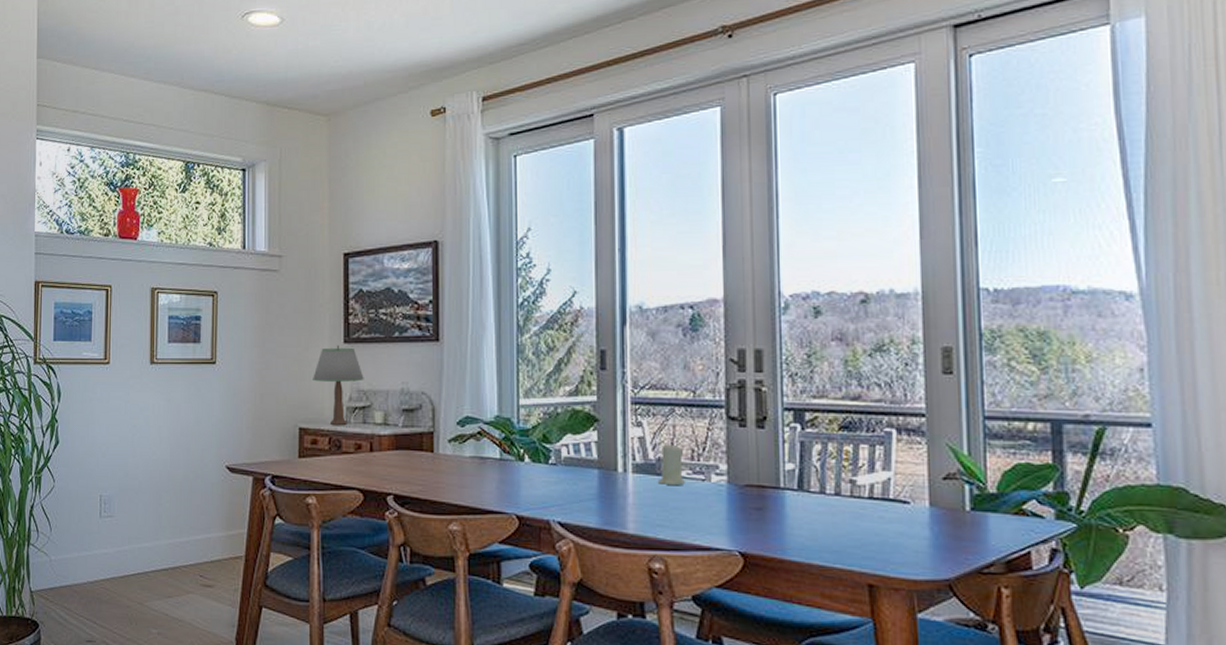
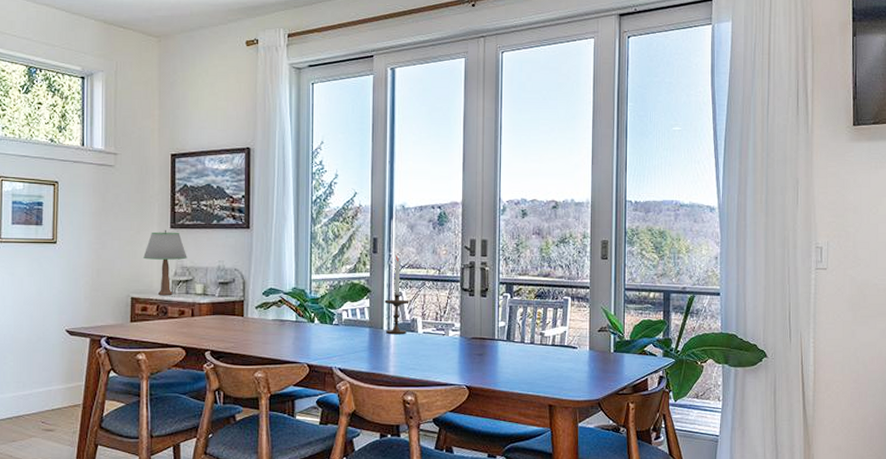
candlestick: none [618,373,653,479] -> present [384,255,409,335]
candle: present [657,442,685,486] -> none [411,307,431,340]

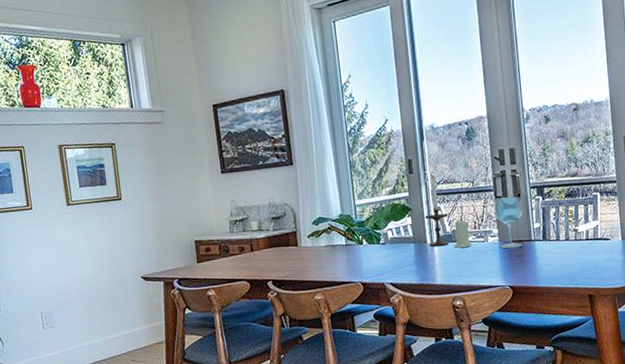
table lamp: present [143,229,187,296] -> none [200,175,240,236]
candle: none [411,307,431,340] -> present [454,219,472,248]
wine glass: none [458,289,489,346] -> present [494,196,523,249]

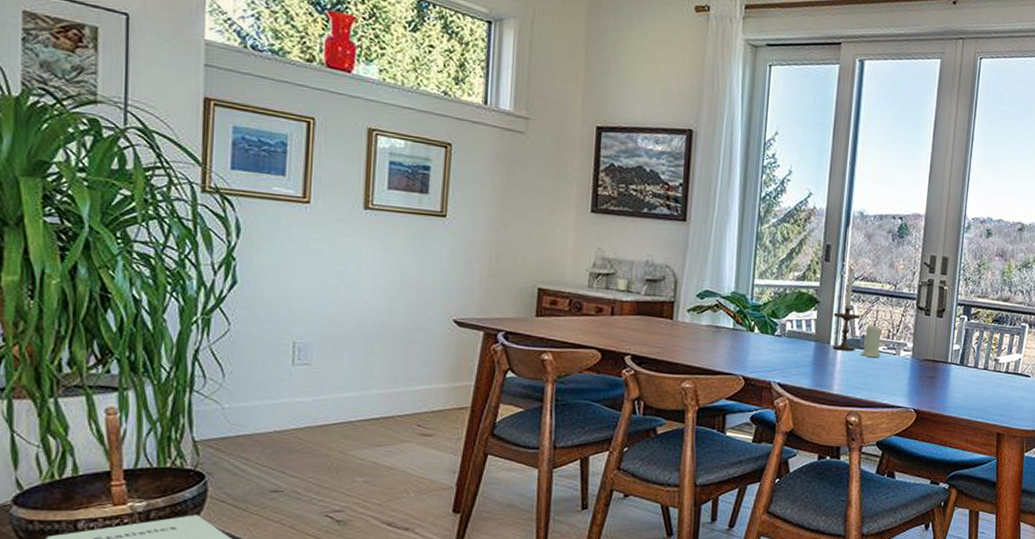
wine glass: present [494,196,523,249] -> none [911,308,945,368]

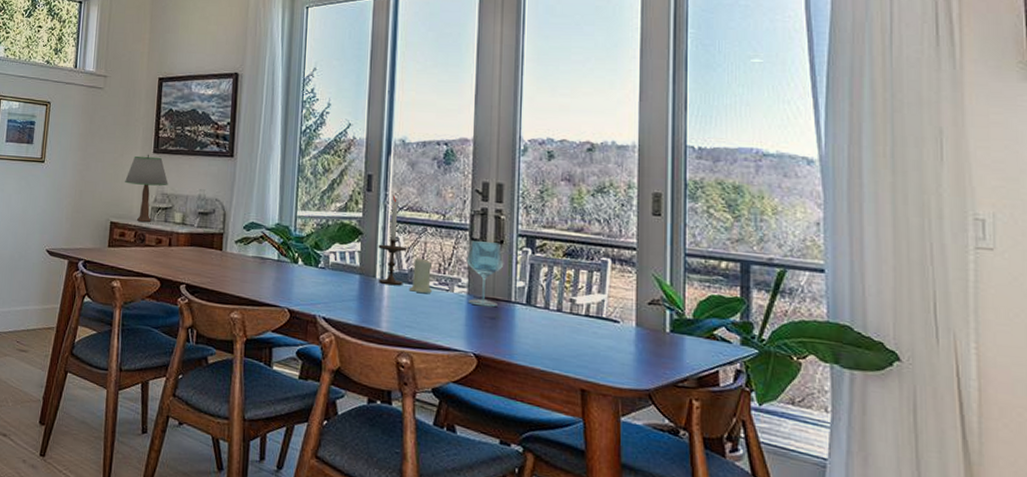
table lamp: none [556,213,610,290] -> present [125,154,168,223]
wine glass: none [911,308,945,368] -> present [466,240,504,308]

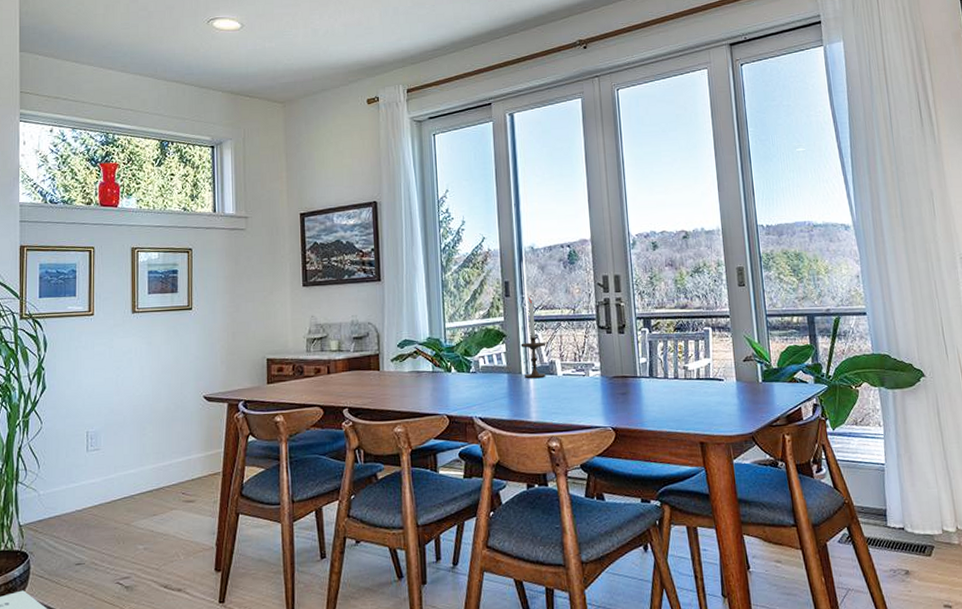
table lamp: present [125,154,168,223] -> none [277,288,321,355]
candle: present [408,257,433,294] -> none [551,349,571,382]
wine glass: present [466,240,504,308] -> none [596,327,628,385]

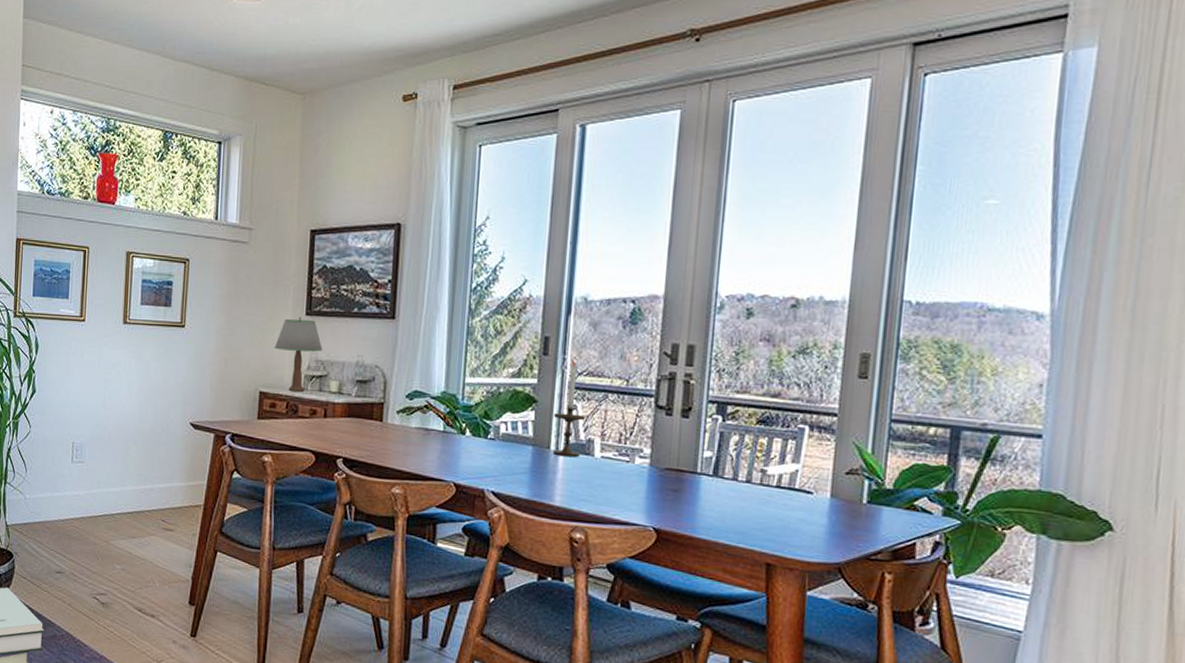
table lamp: none [277,288,321,355] -> present [275,316,323,392]

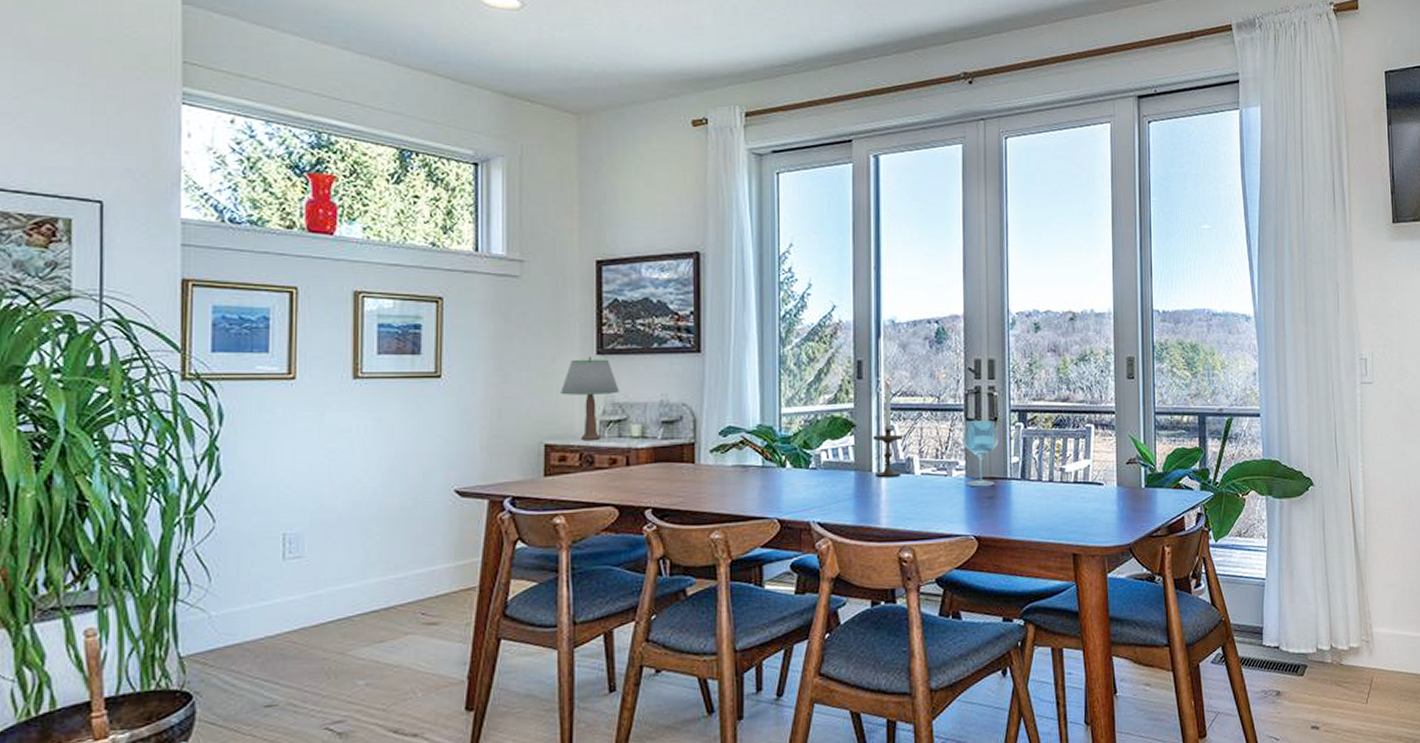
wine glass: none [649,407,692,479] -> present [963,420,999,487]

